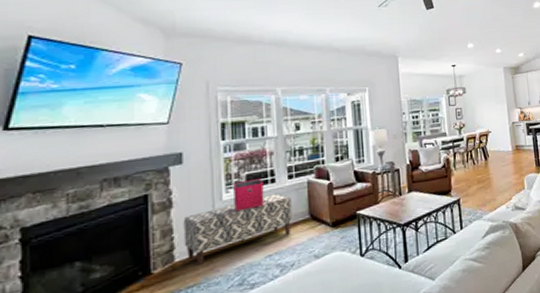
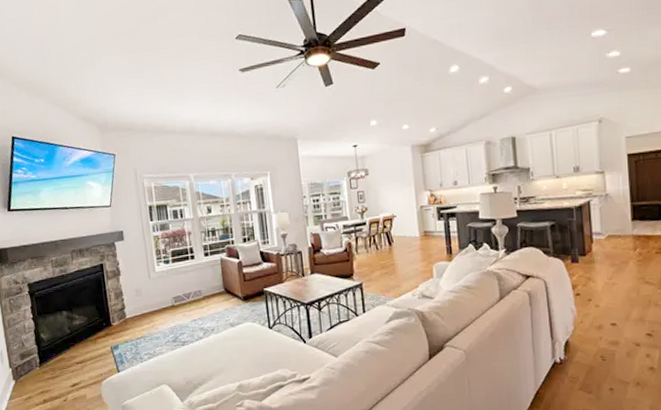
bench: present [183,194,293,267] -> none [129,268,211,324]
storage bin: present [233,178,264,212] -> none [162,254,187,282]

